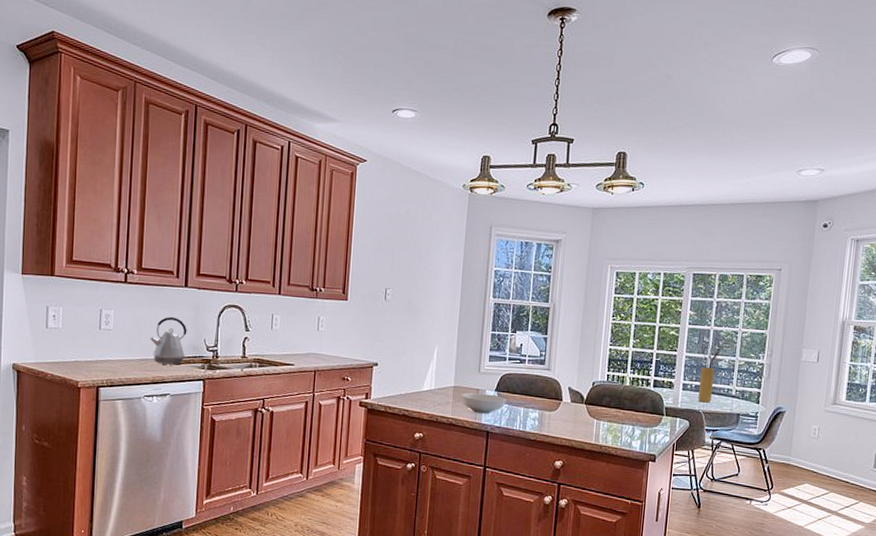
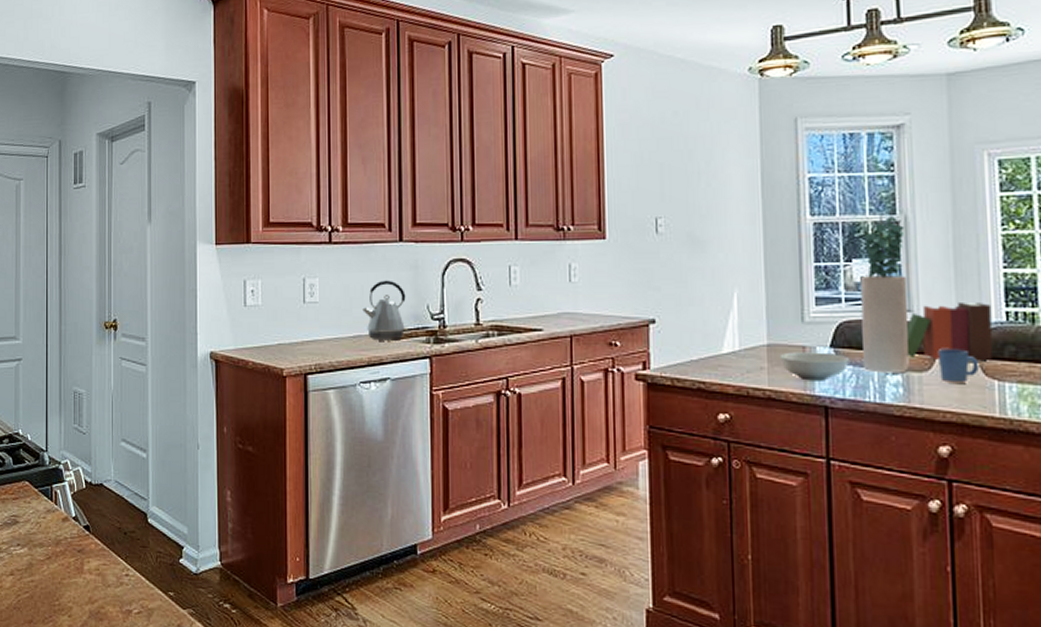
vase: none [515,298,553,412] -> present [860,208,909,373]
books: none [543,365,600,407] -> present [905,301,993,362]
mug: none [562,397,587,420] -> present [937,349,979,383]

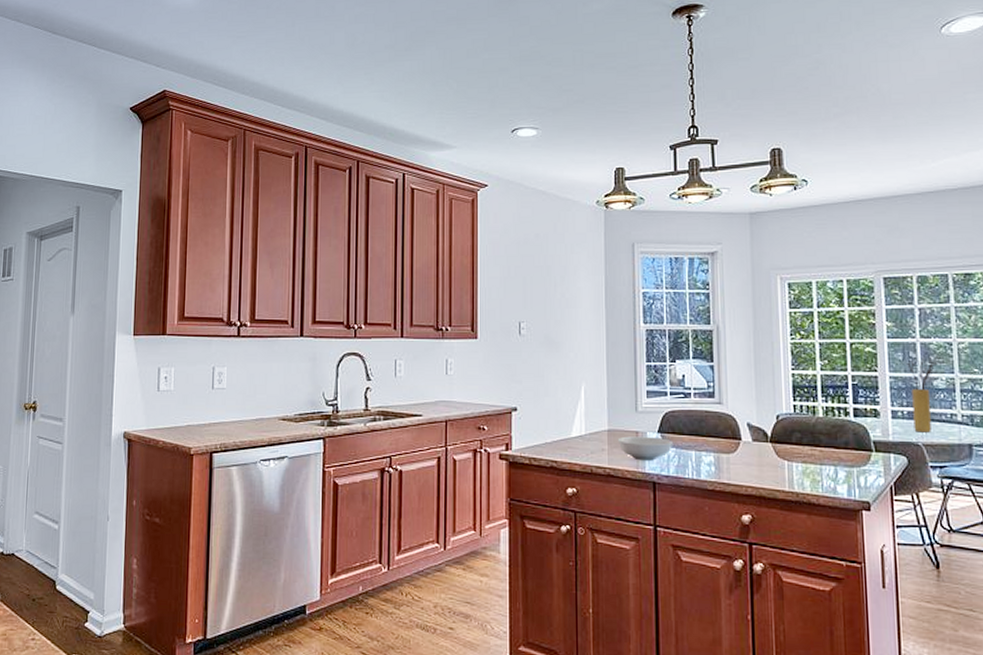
kettle: present [362,280,408,341] -> none [265,370,305,424]
vase: present [860,208,909,373] -> none [682,319,720,455]
books: present [905,301,993,362] -> none [717,396,784,446]
mug: present [937,349,979,383] -> none [741,435,773,463]

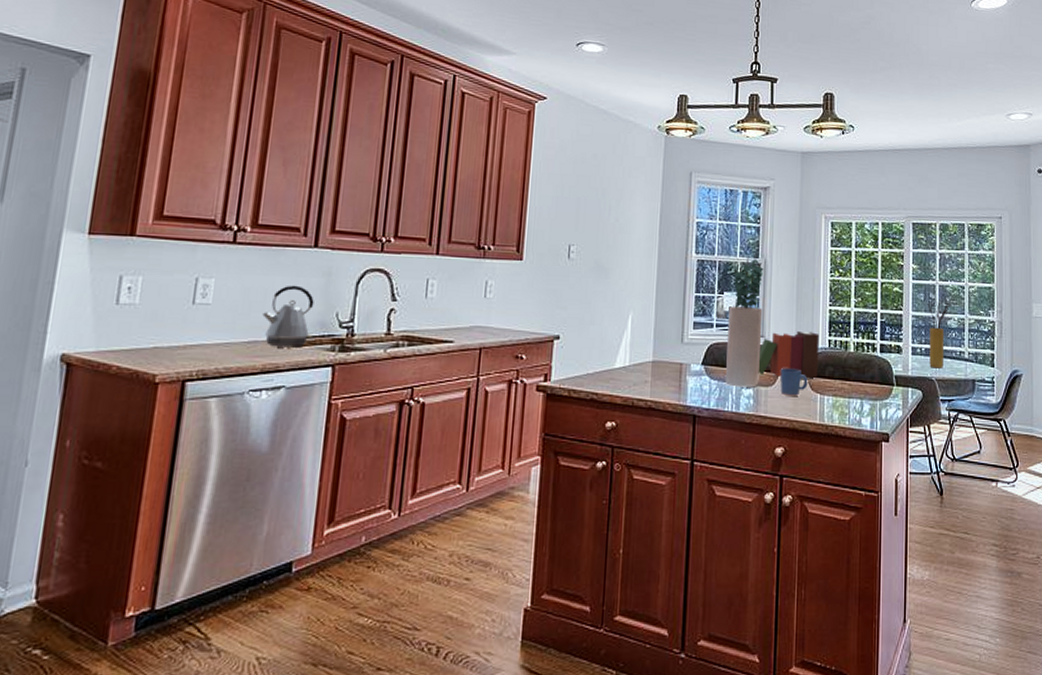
kettle: none [265,370,305,424] -> present [262,285,314,348]
bowl: present [617,436,674,461] -> none [661,368,716,394]
vase: none [682,319,720,455] -> present [726,253,764,388]
books: none [717,396,784,446] -> present [758,330,820,379]
mug: none [741,435,773,463] -> present [780,368,808,396]

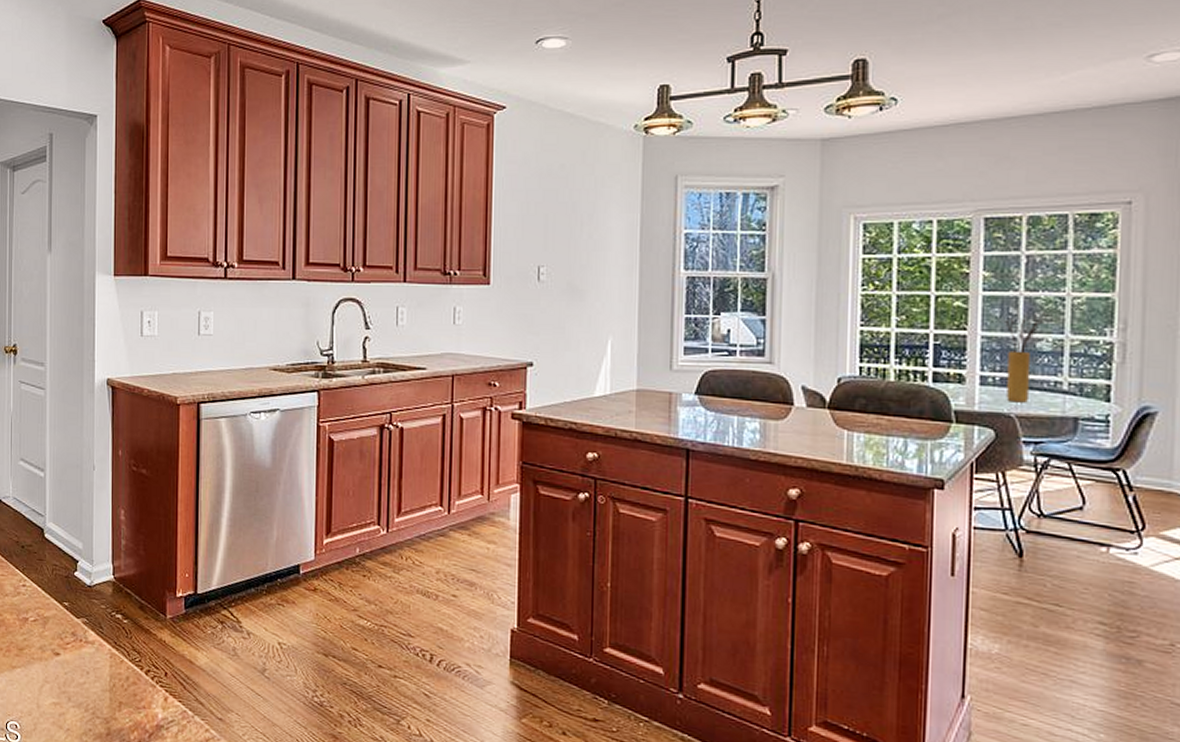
kettle: present [262,285,314,348] -> none [255,316,298,374]
vase: present [726,253,764,388] -> none [725,266,772,421]
books: present [758,330,820,379] -> none [765,355,847,413]
mug: present [780,368,808,396] -> none [794,399,831,432]

